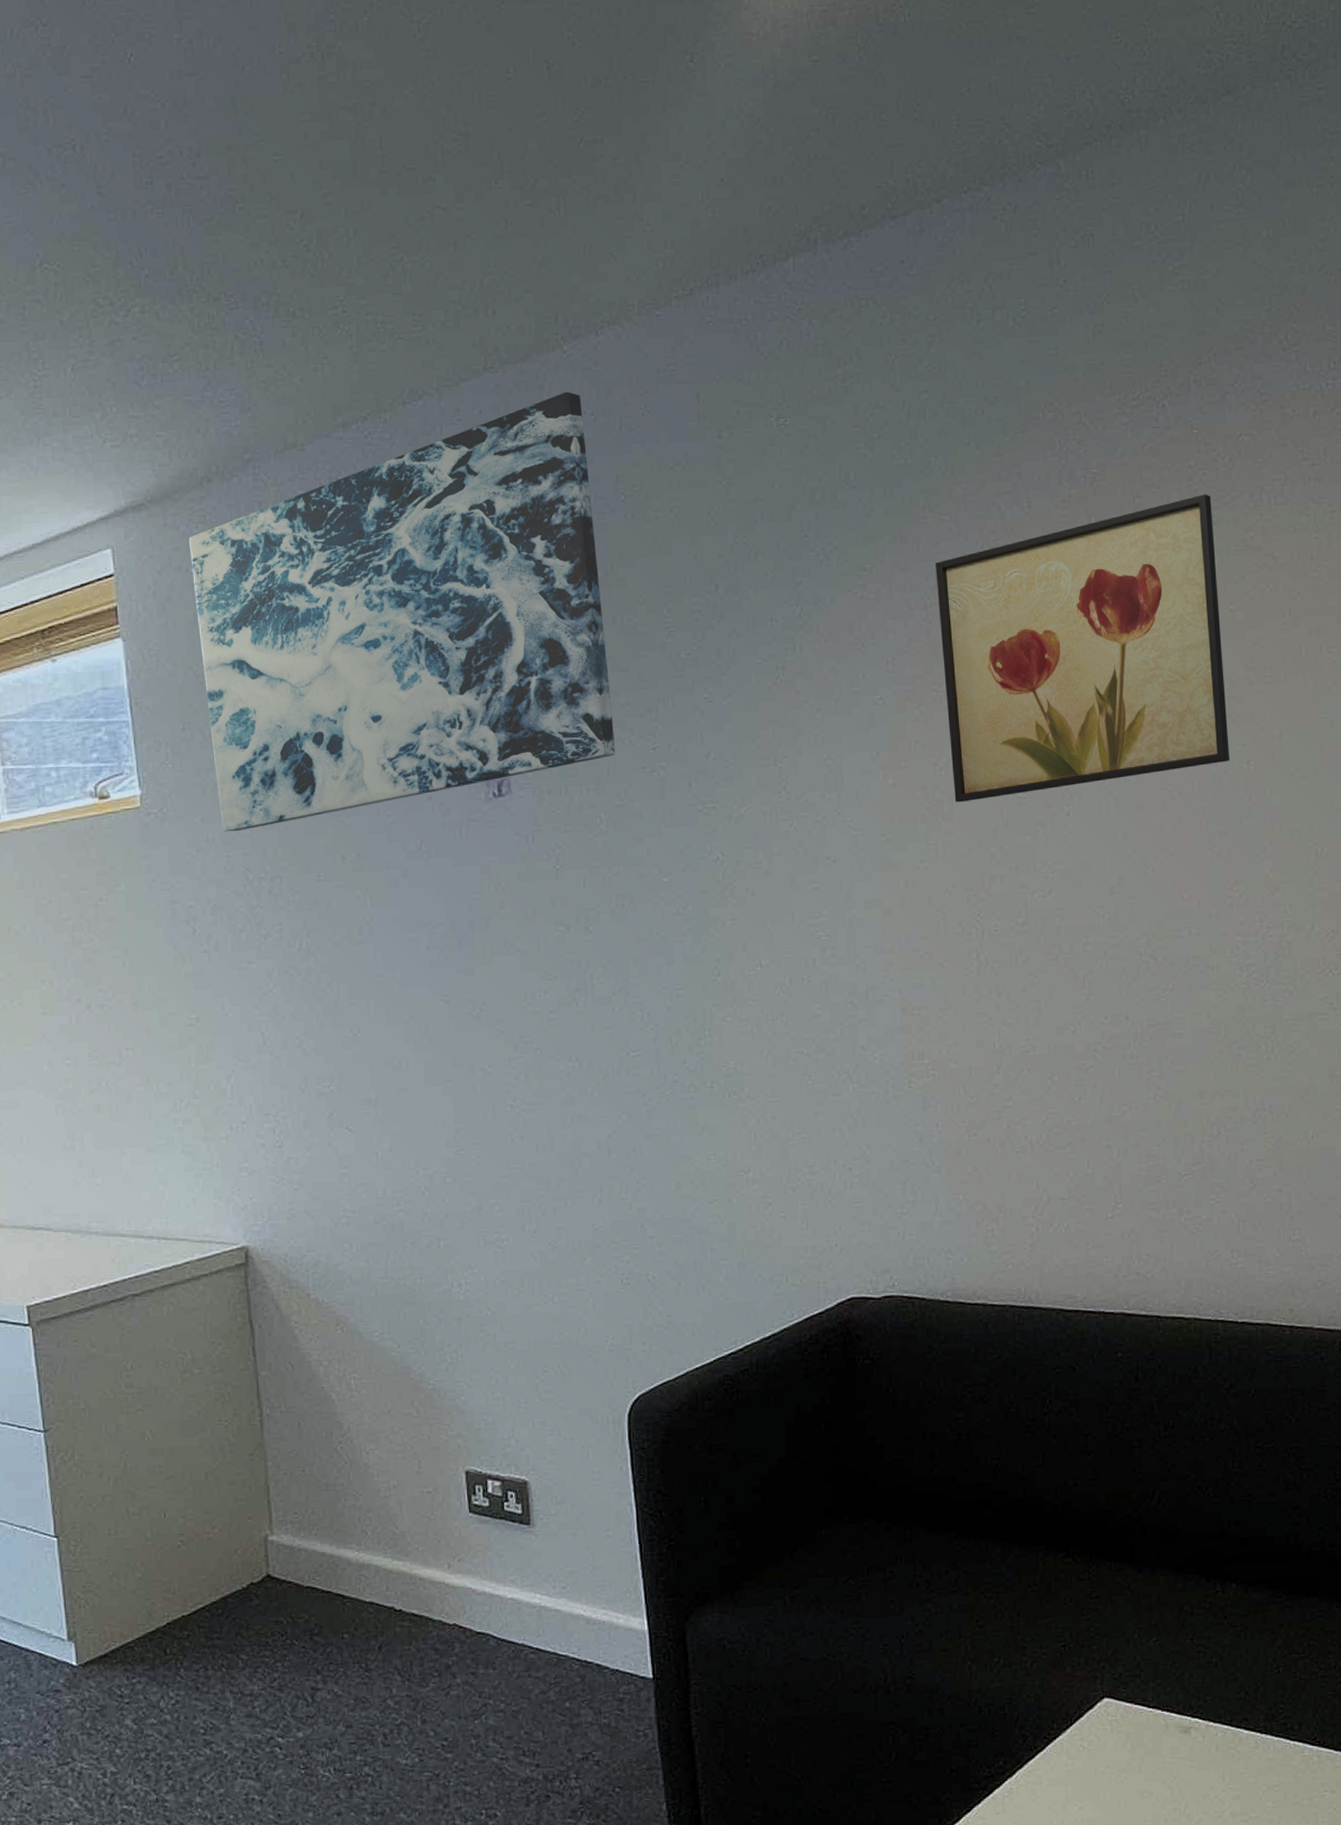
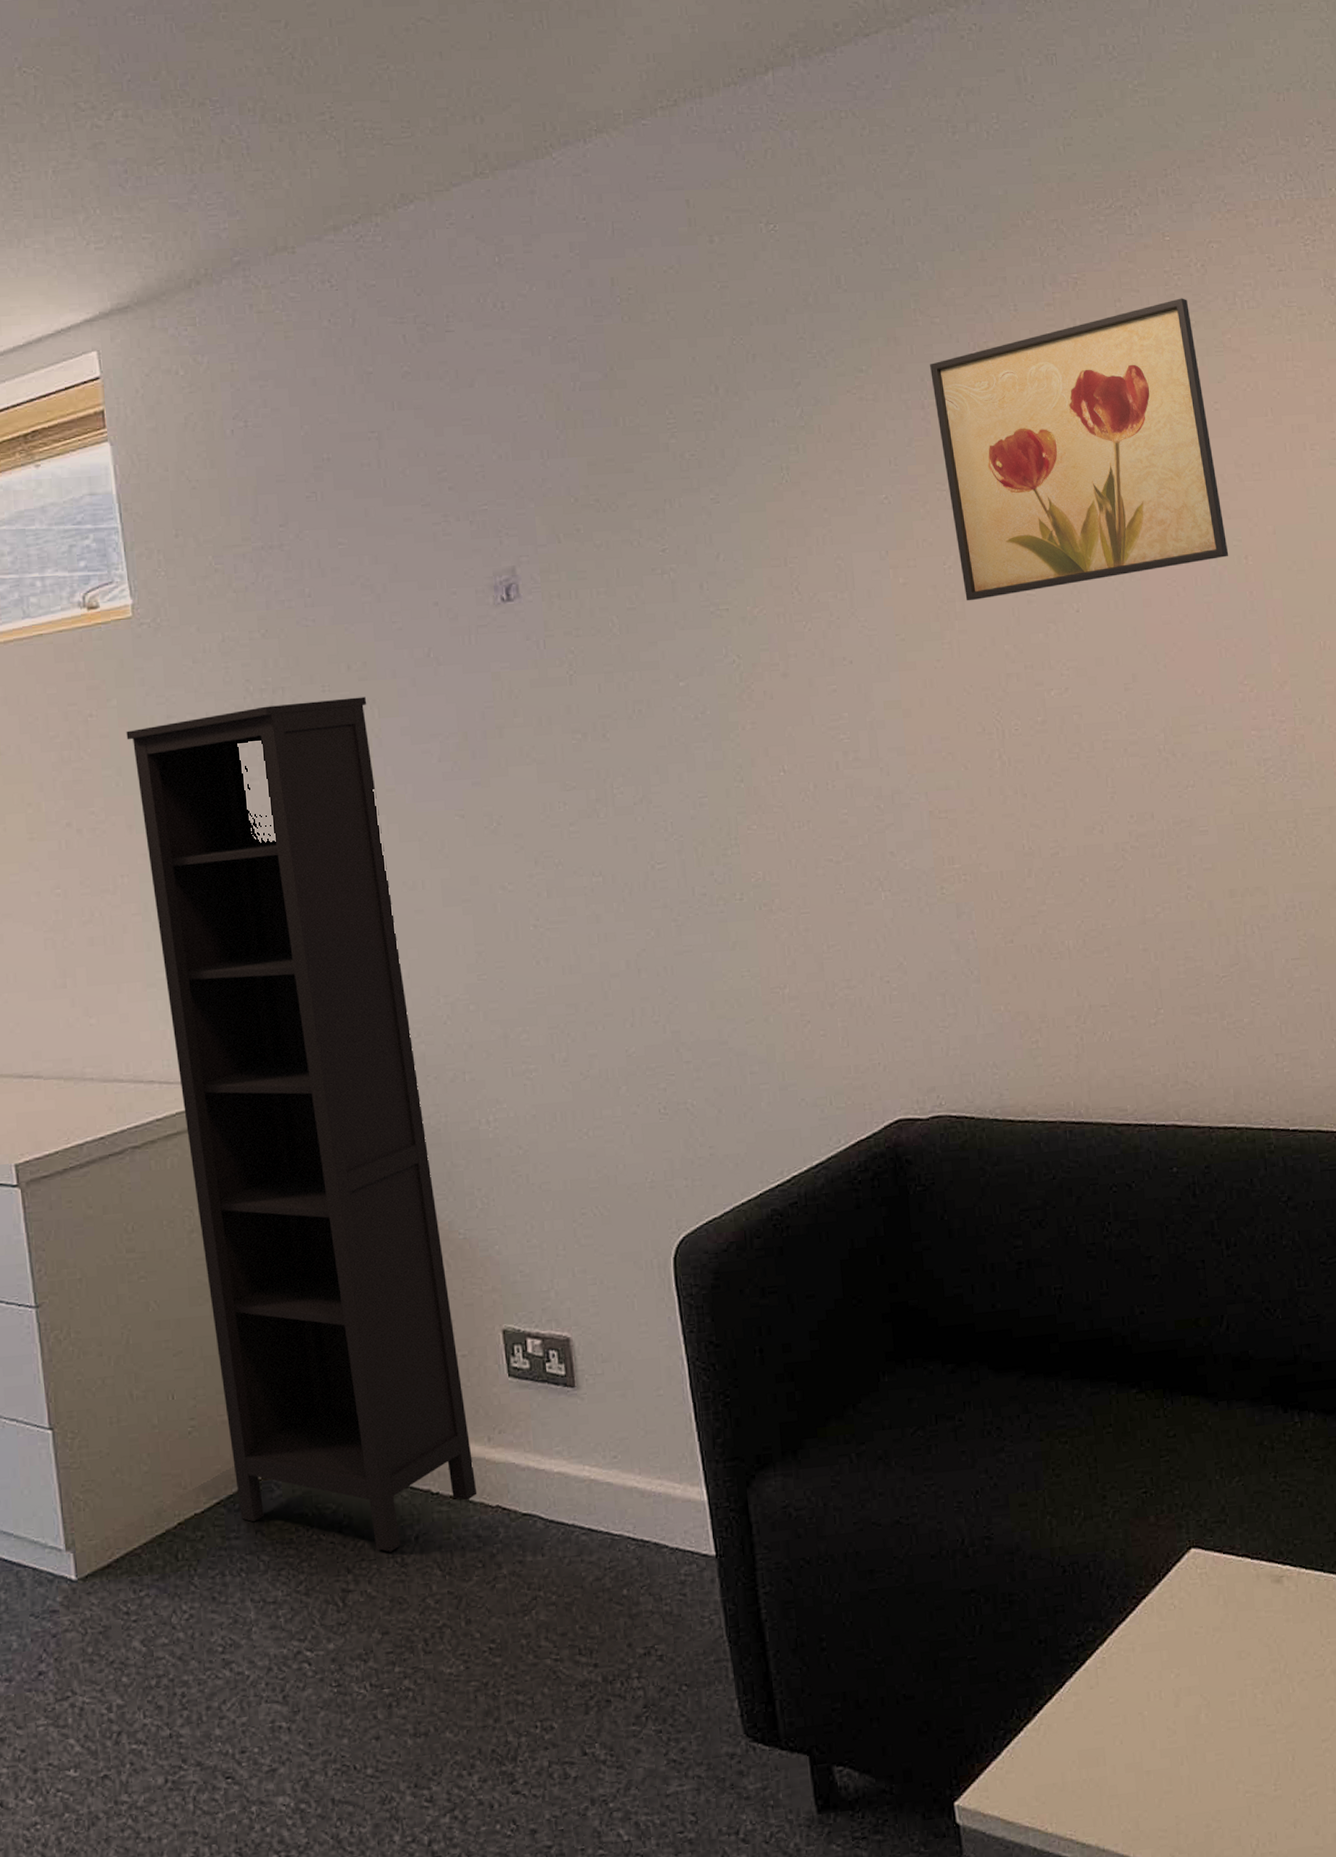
bookcase: none [133,886,437,1658] -> present [126,697,478,1552]
wall art: present [188,391,616,832] -> none [177,197,625,642]

